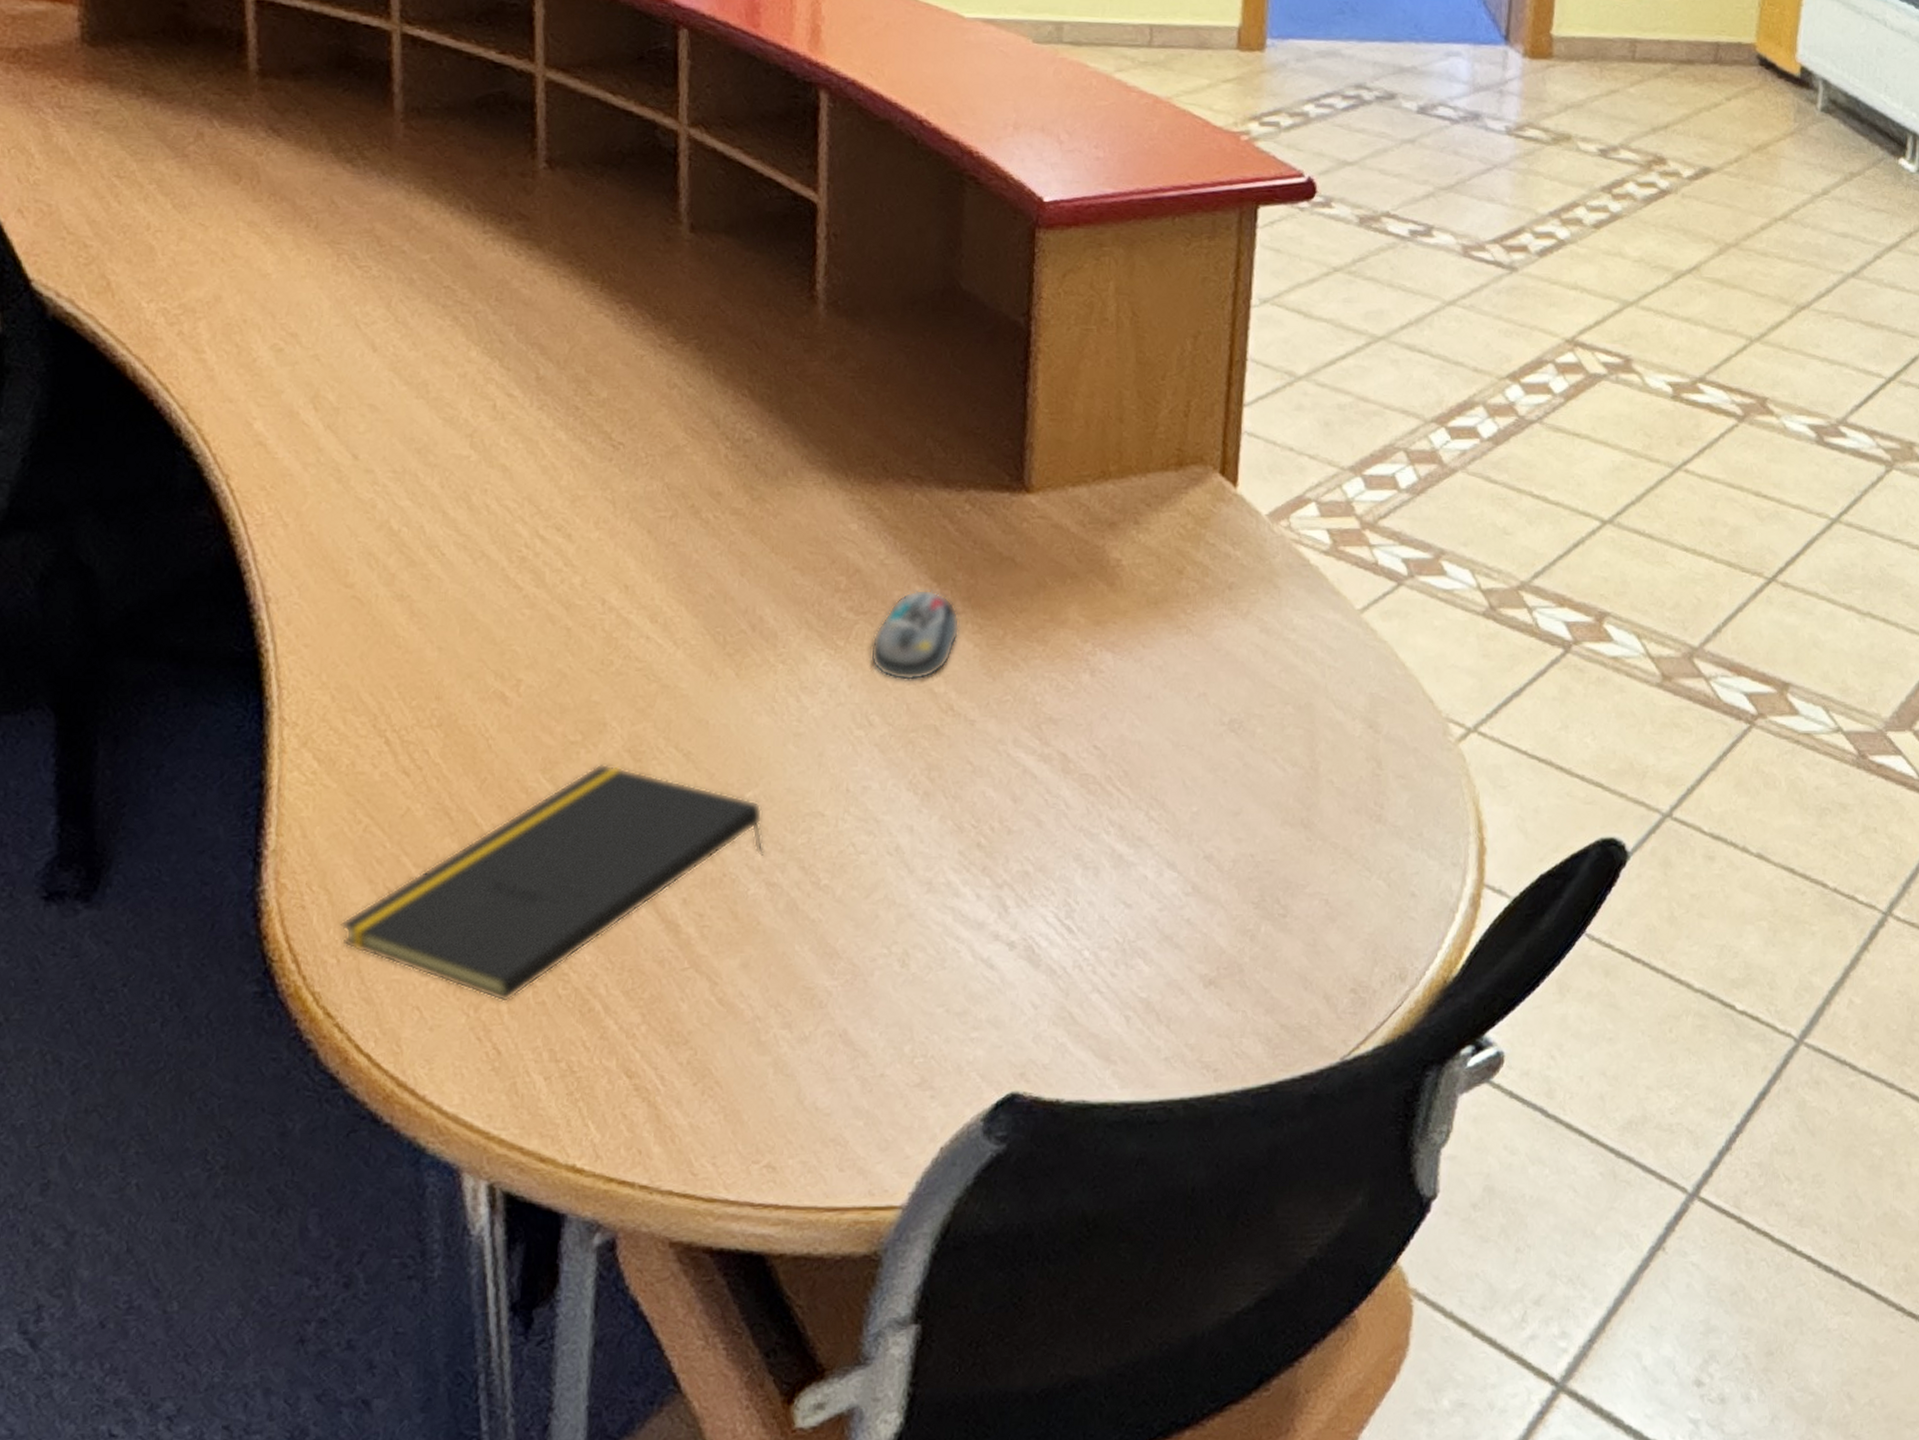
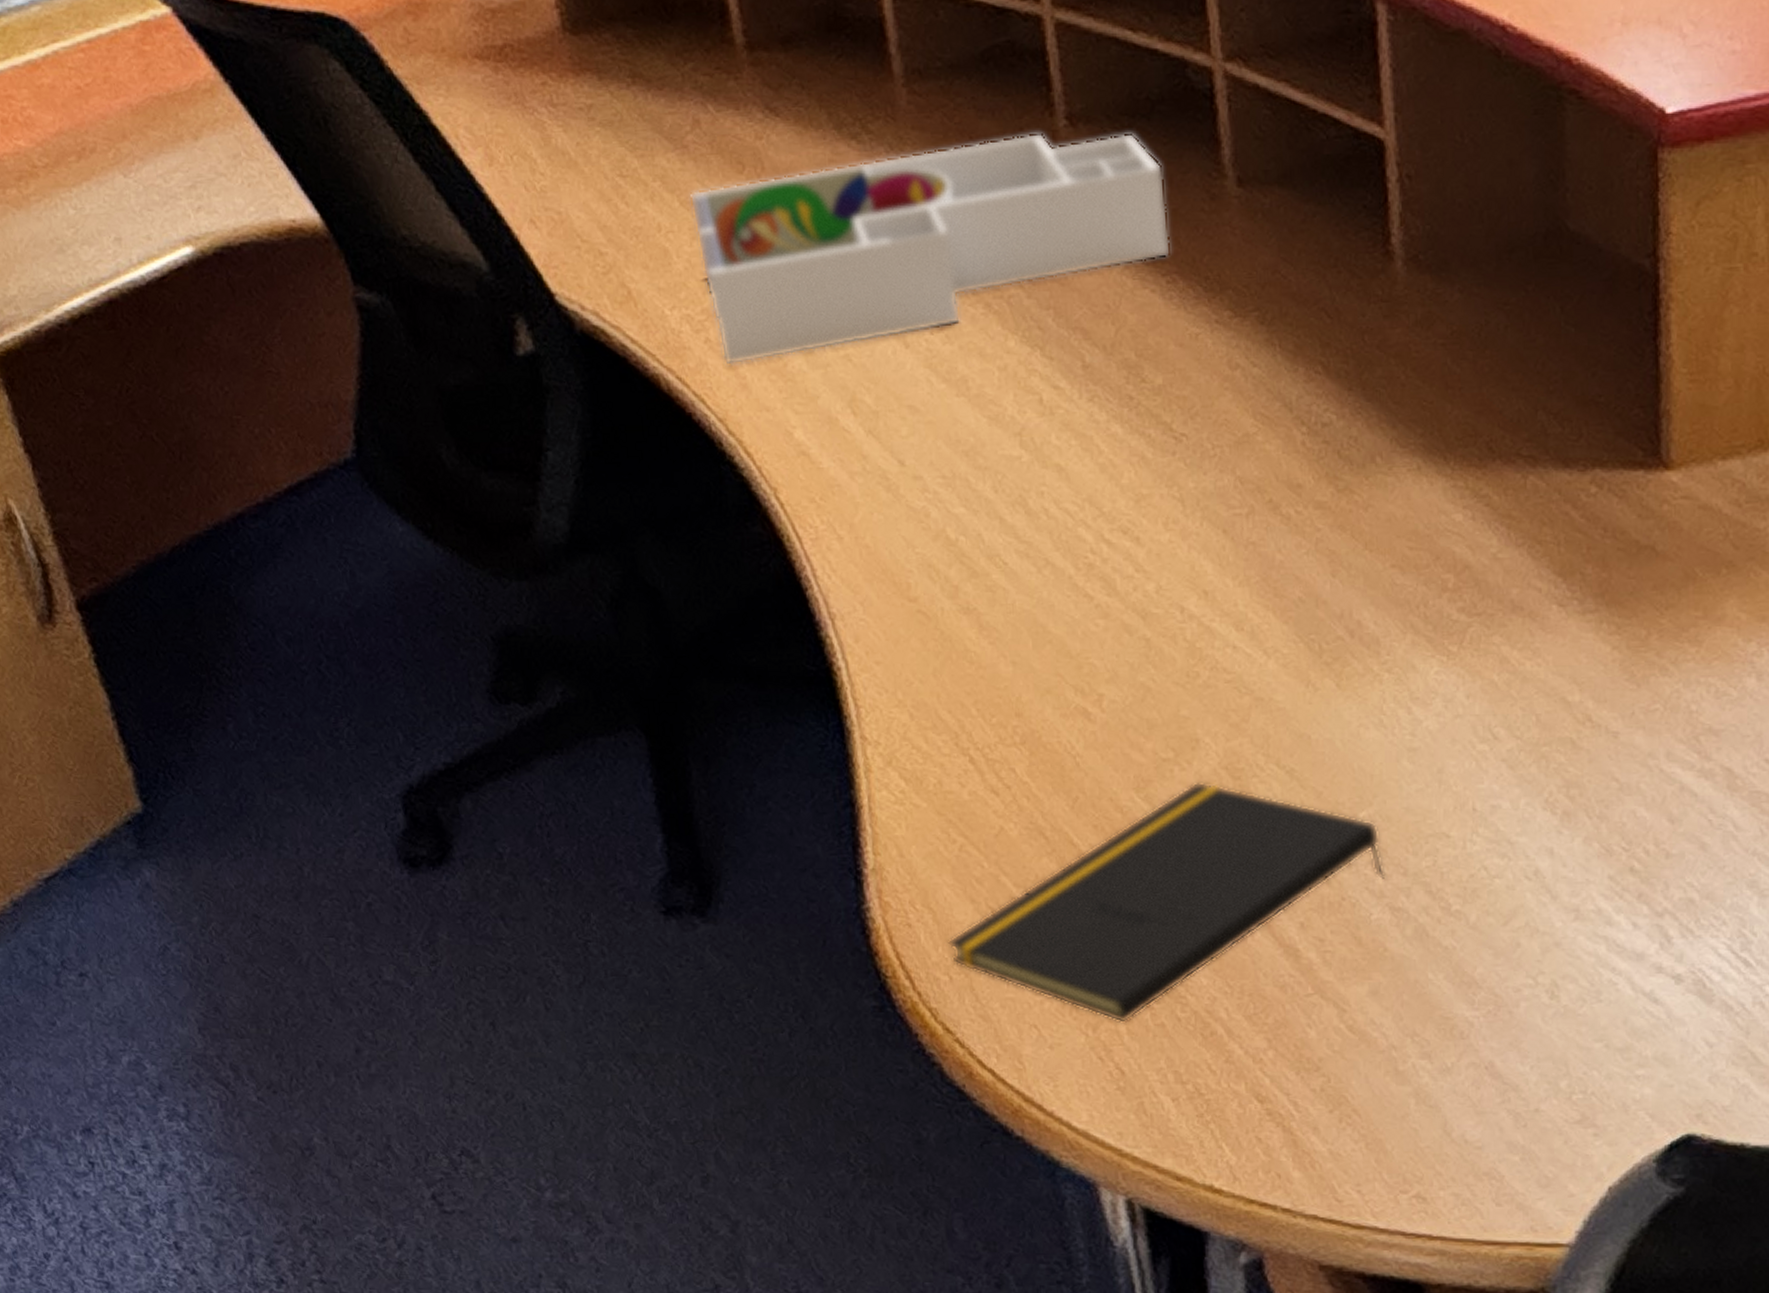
desk organizer: none [182,171,628,358] -> present [689,132,1172,365]
computer mouse: present [870,589,960,681] -> none [1488,585,1593,690]

